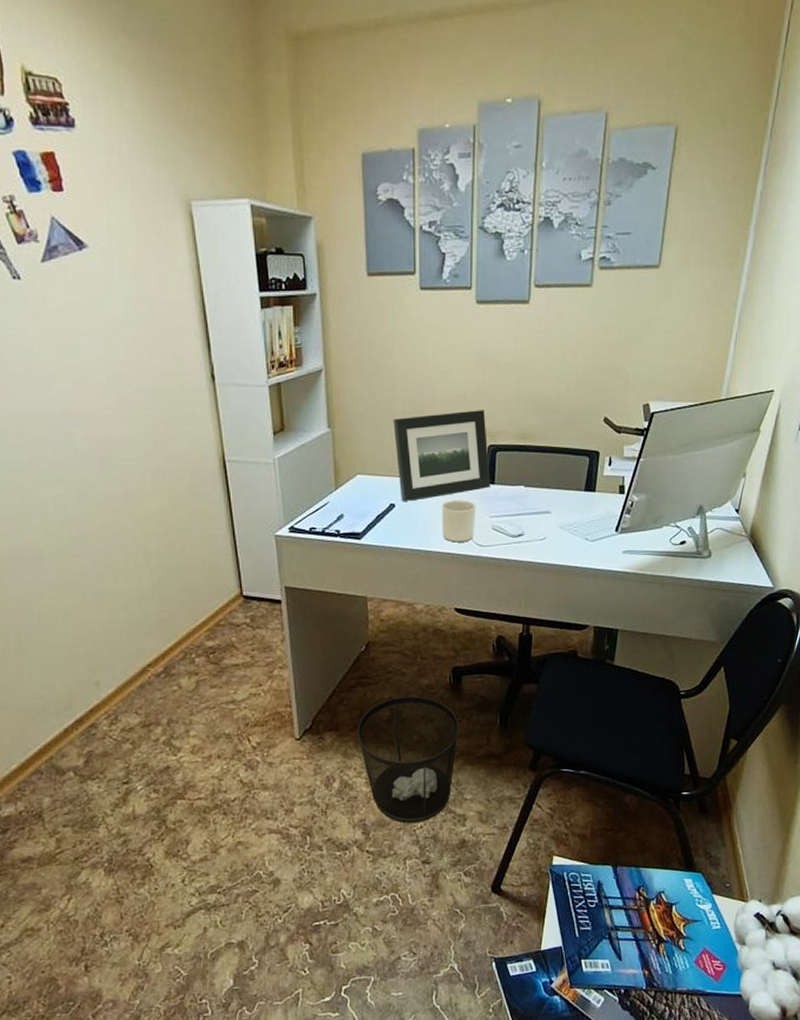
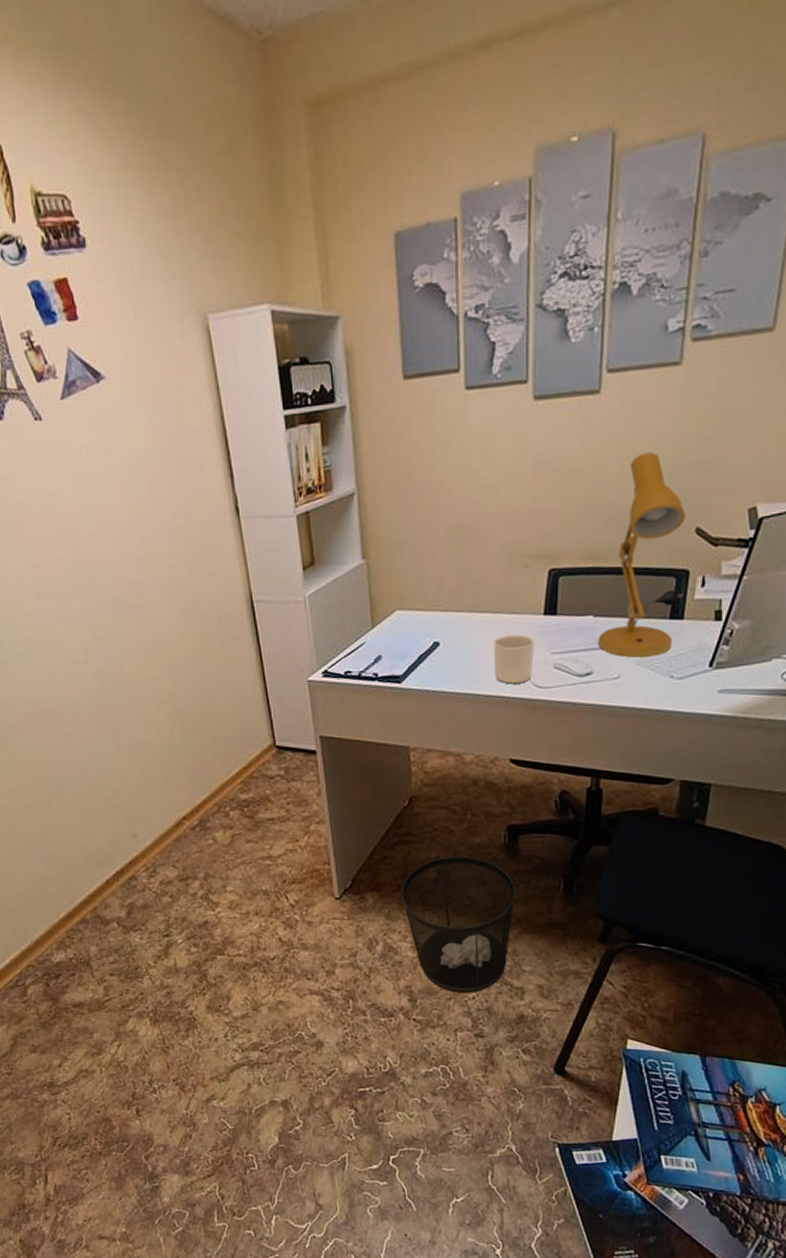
picture frame: present [393,410,490,501] -> none [436,528,552,639]
desk lamp: none [528,353,596,522] -> present [598,451,686,658]

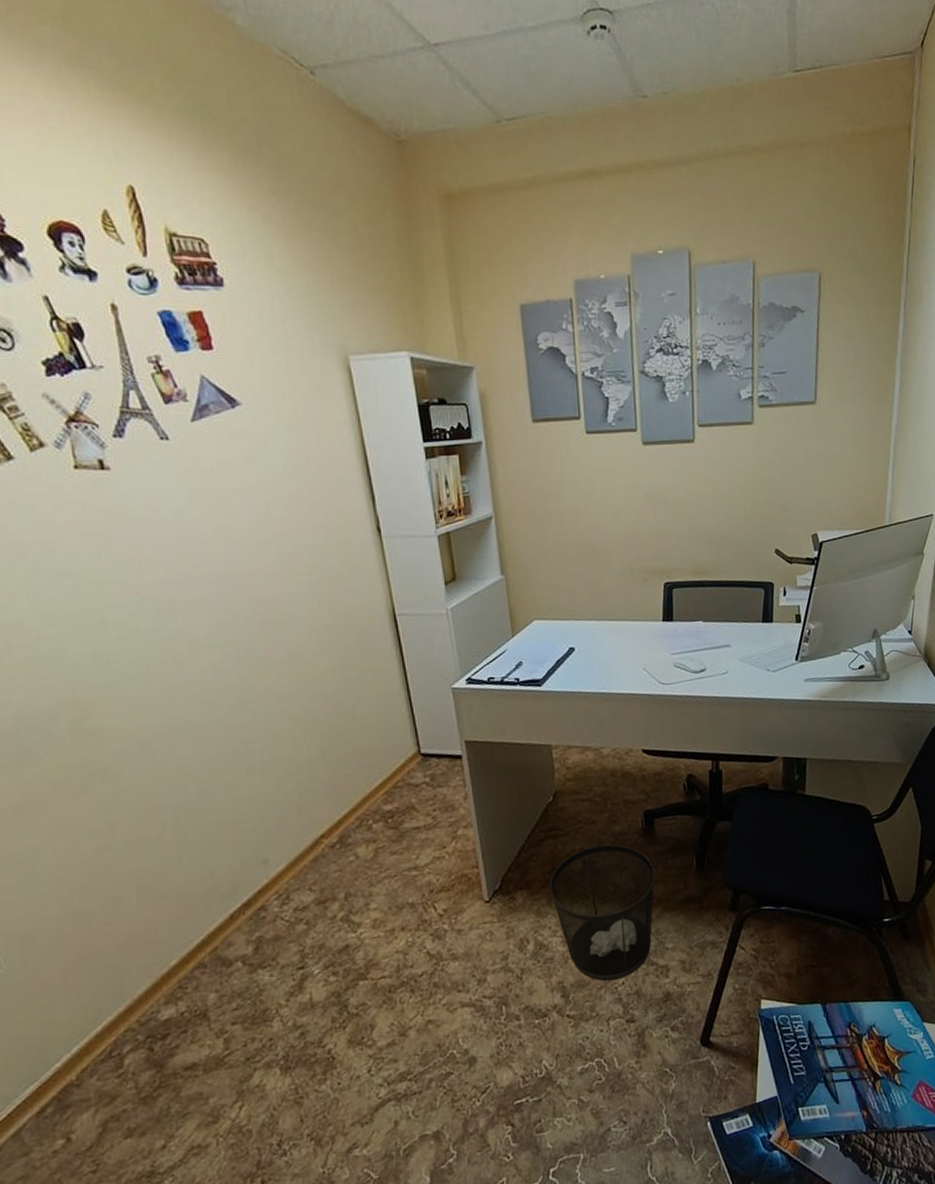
mug: present [493,635,534,684] -> none [621,639,657,683]
desk lamp: present [598,451,686,658] -> none [708,489,771,655]

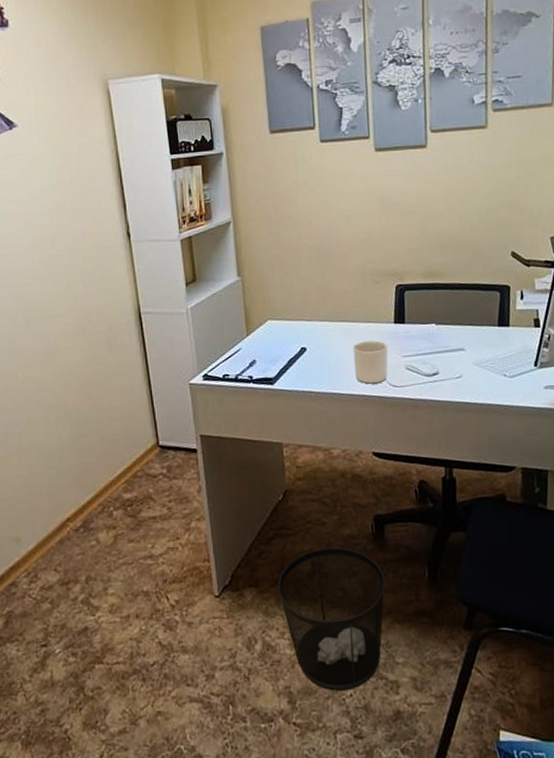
mug: none [621,639,657,683] -> present [352,340,388,384]

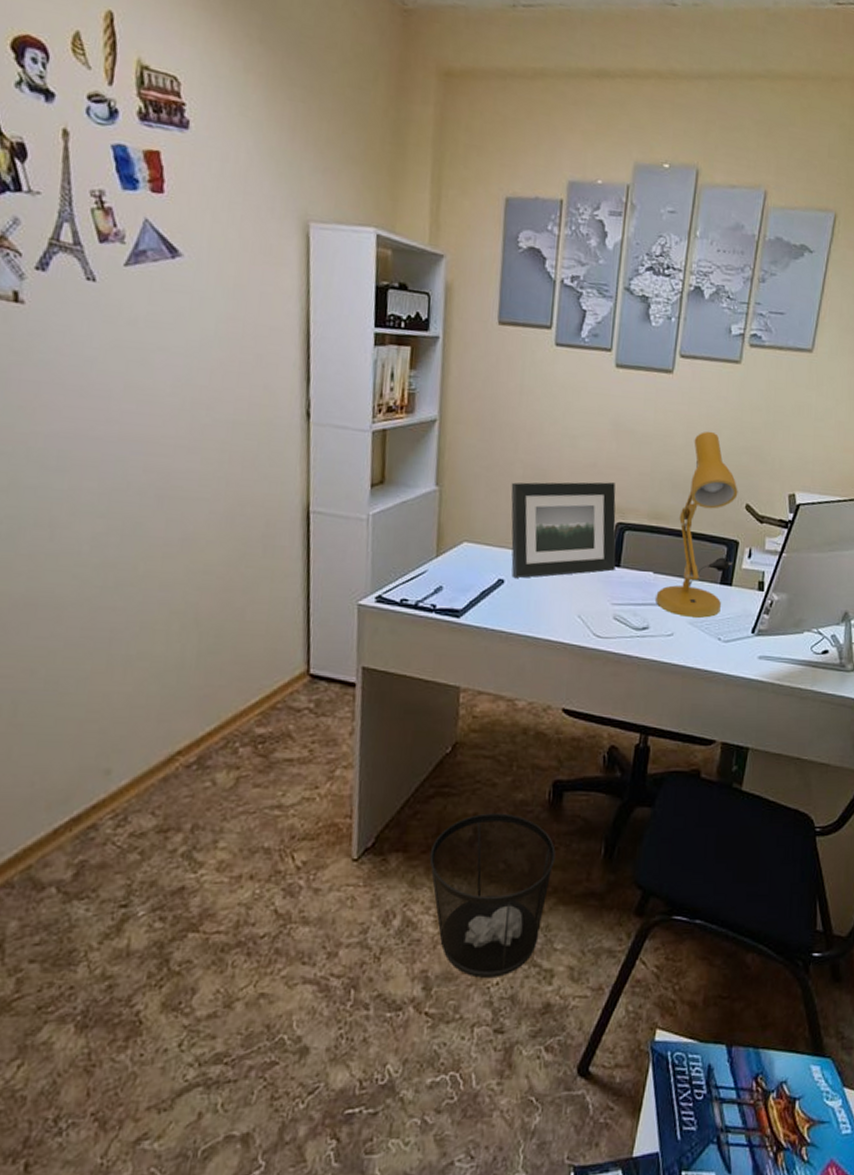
picture frame: none [300,251,401,344] -> present [511,482,616,578]
mug: present [352,340,388,384] -> none [556,581,597,631]
desk lamp: none [441,192,507,359] -> present [656,431,738,618]

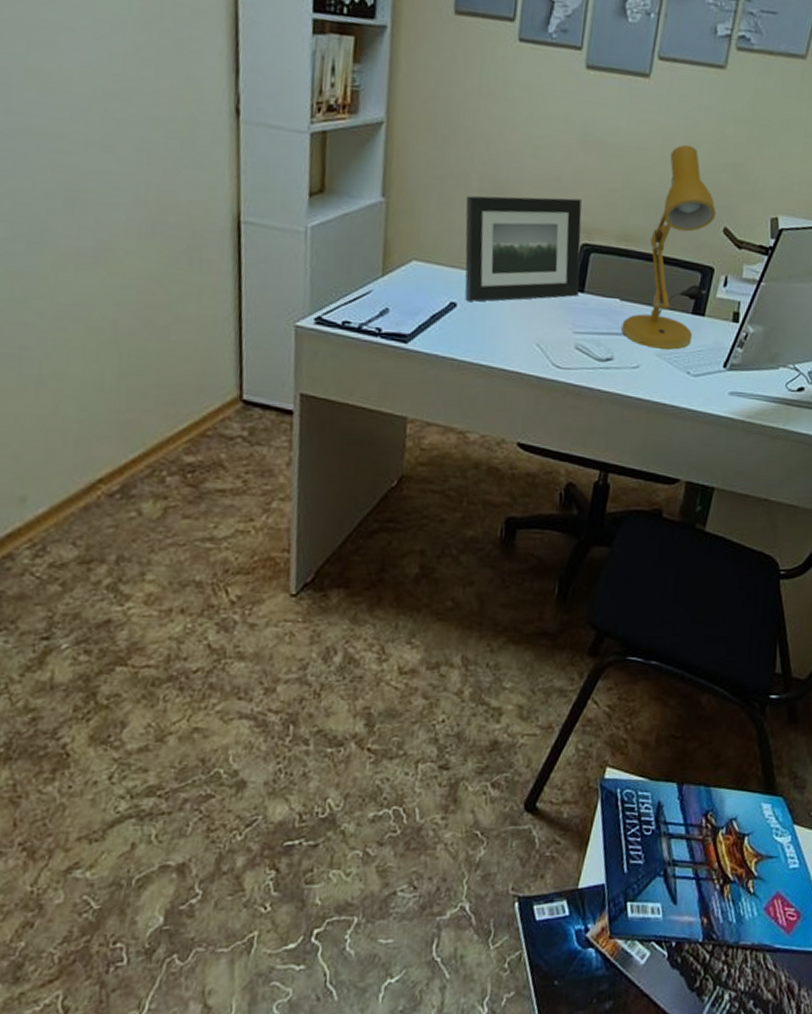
waste bin: present [429,813,556,978] -> none [372,549,507,715]

